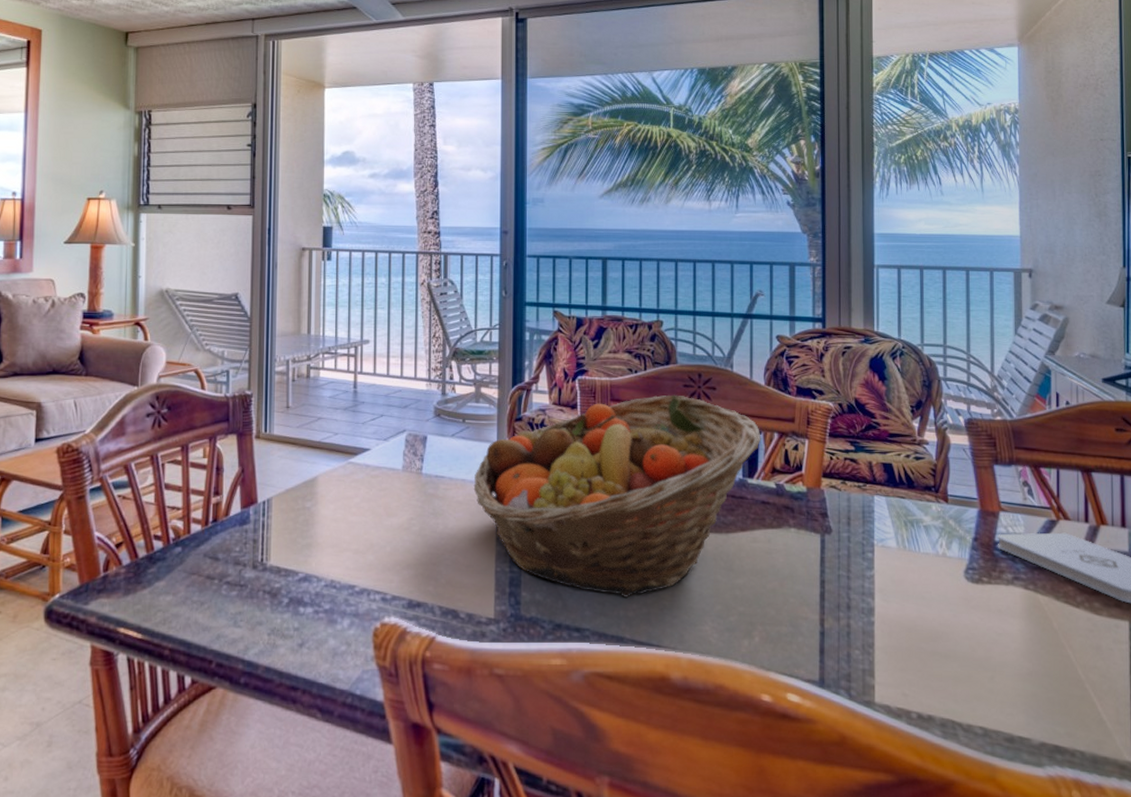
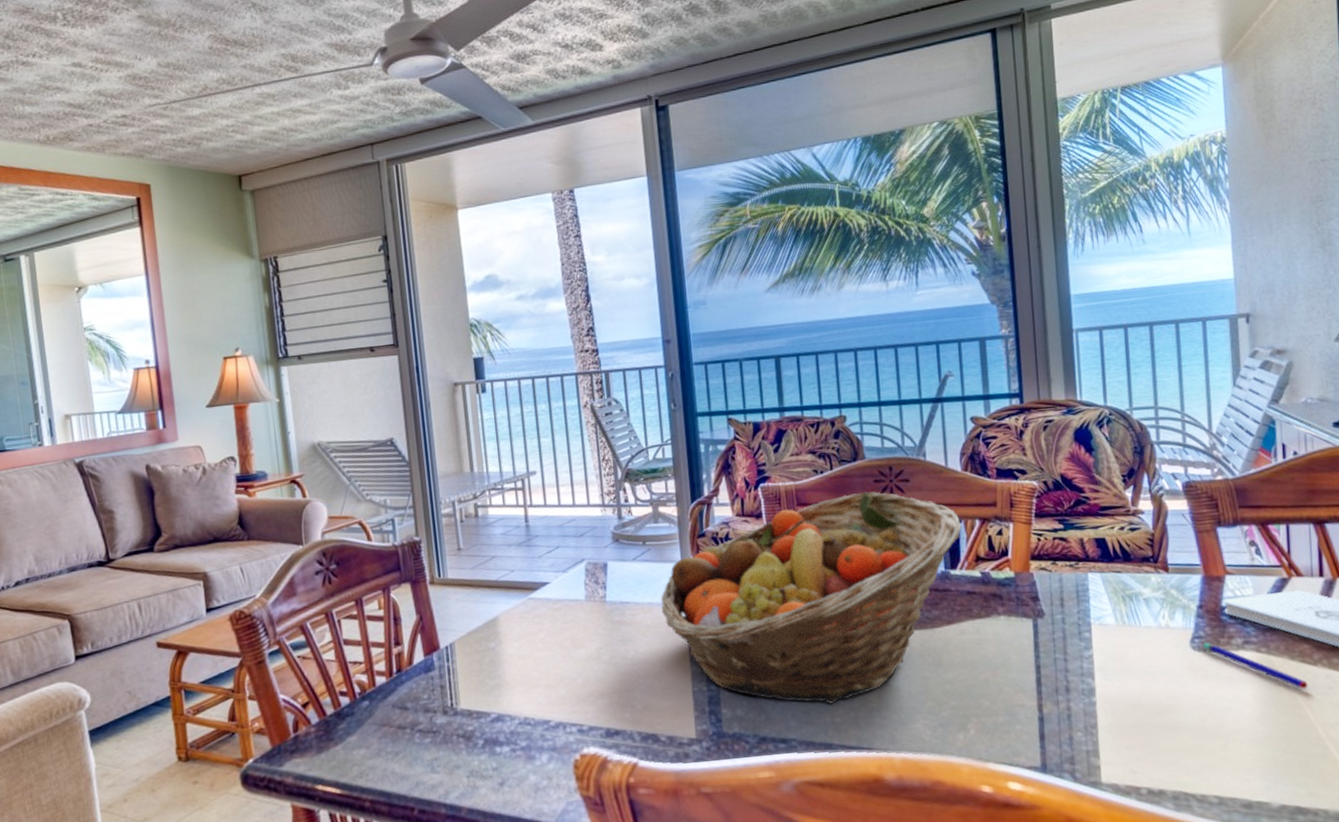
pen: none [974,574,1070,631] -> present [1201,642,1308,690]

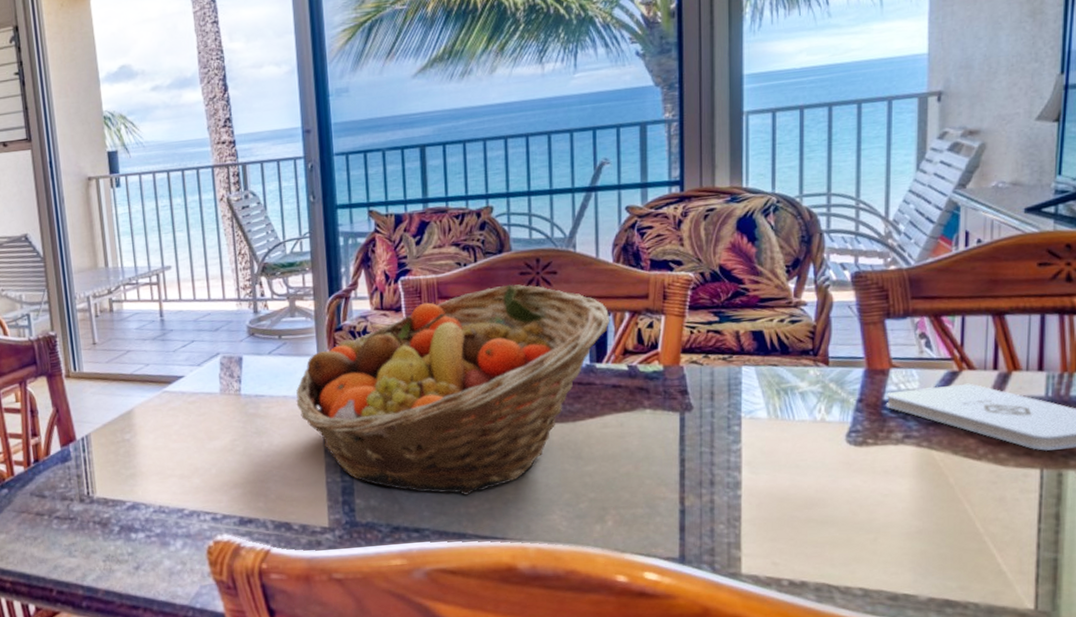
pen: present [1201,642,1308,690] -> none [857,436,970,485]

